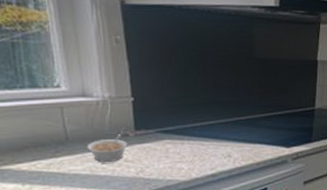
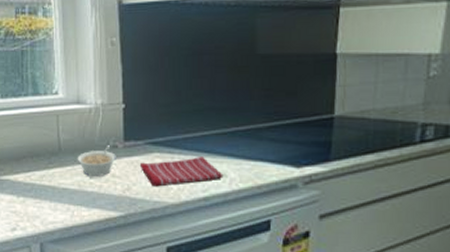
dish towel: none [151,142,228,168] -> present [139,157,224,187]

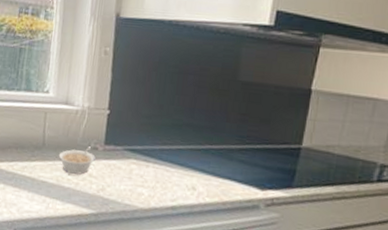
dish towel: present [139,157,224,187] -> none [116,166,193,192]

